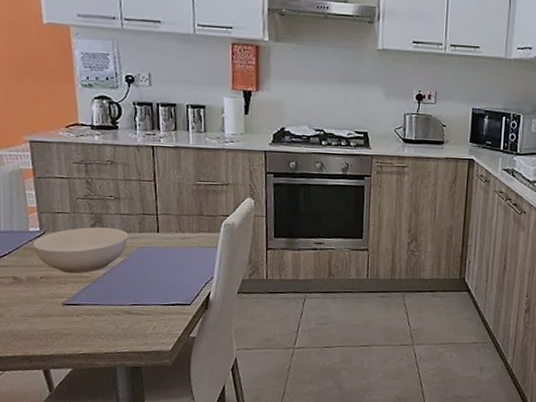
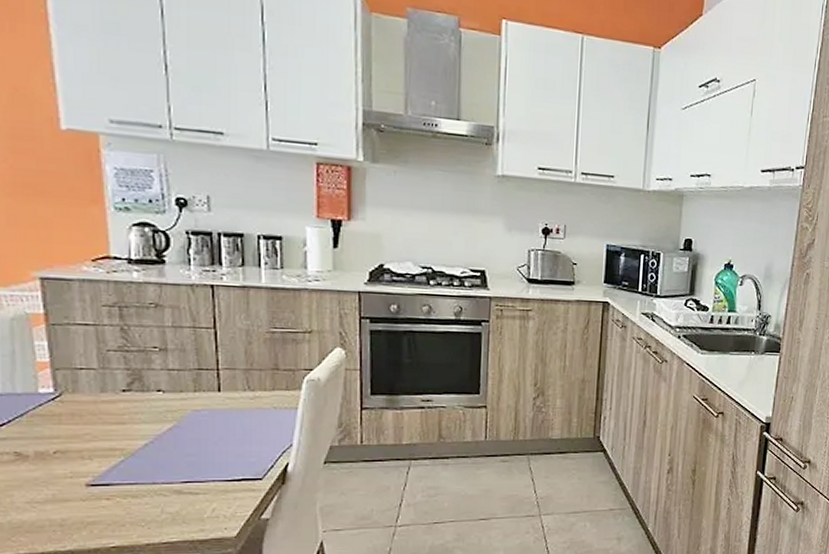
bowl: present [34,227,128,274] -> none [45,386,178,446]

